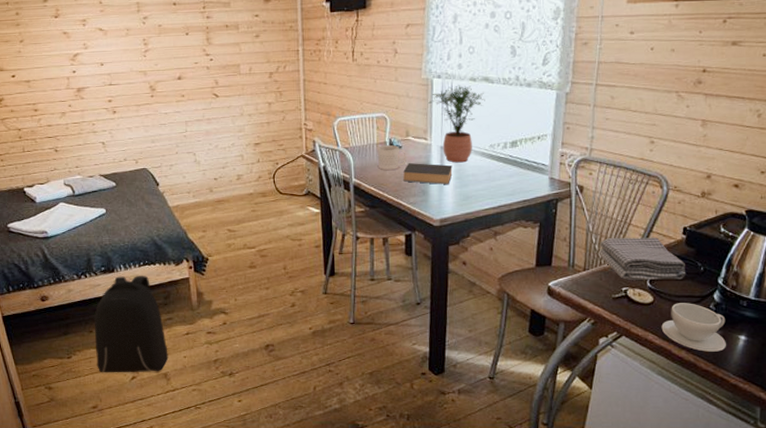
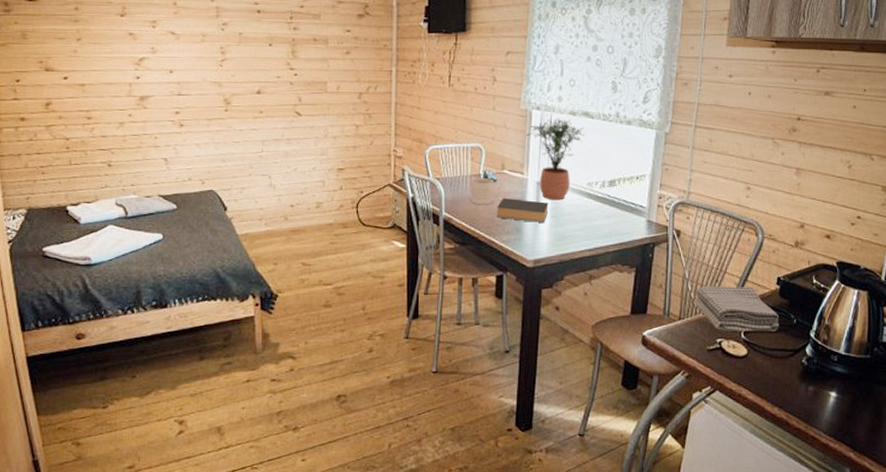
backpack: present [94,276,169,372] -> none [137,312,224,425]
teacup: present [661,303,726,352] -> none [755,356,817,409]

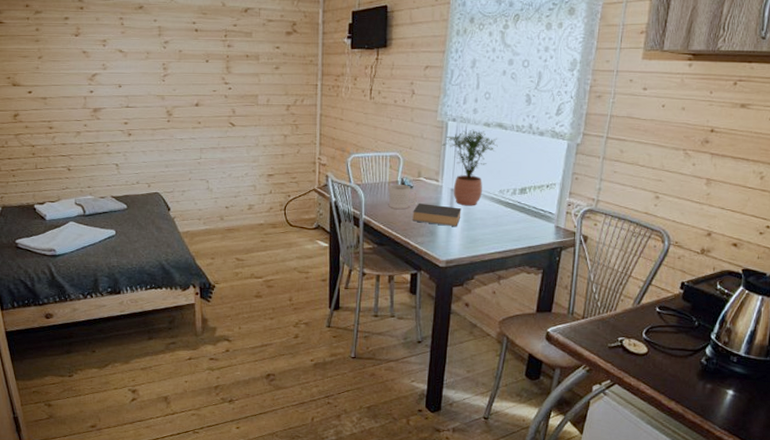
towel: present [694,285,780,332] -> none [598,288,681,333]

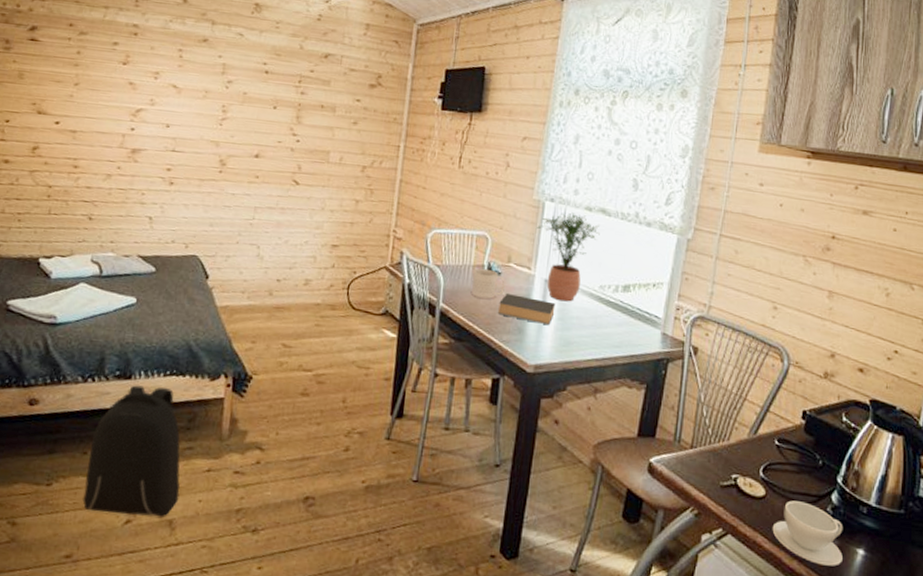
backpack: none [98,298,170,395] -> present [83,385,181,517]
teacup: none [653,355,716,405] -> present [772,500,843,566]

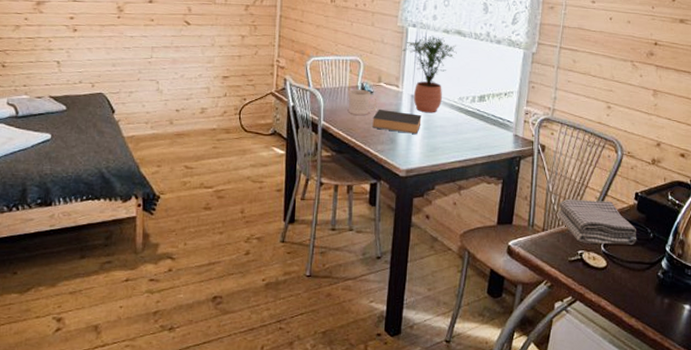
backpack: present [83,385,181,517] -> none [16,211,103,324]
towel: none [709,412,803,472] -> present [557,198,637,245]
teacup: present [772,500,843,566] -> none [613,269,672,321]

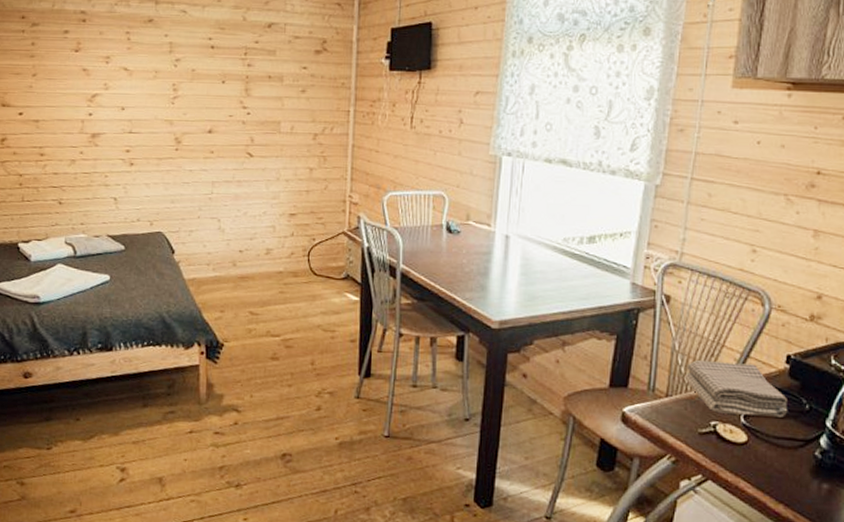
mug: present [349,89,377,116] -> none [432,229,465,259]
book: present [372,110,422,134] -> none [459,252,518,280]
potted plant: present [402,35,457,113] -> none [495,165,561,257]

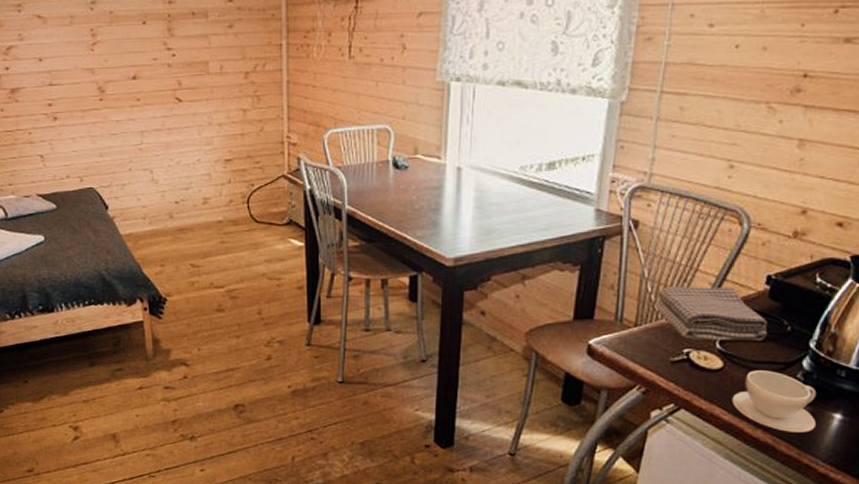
teacup: none [755,445,833,510] -> present [732,370,817,433]

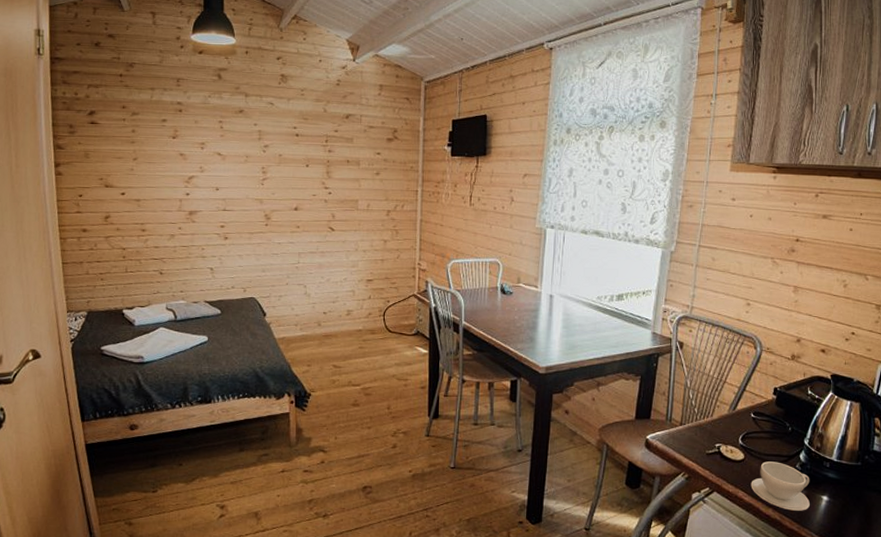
towel: present [655,286,768,341] -> none [695,394,775,438]

